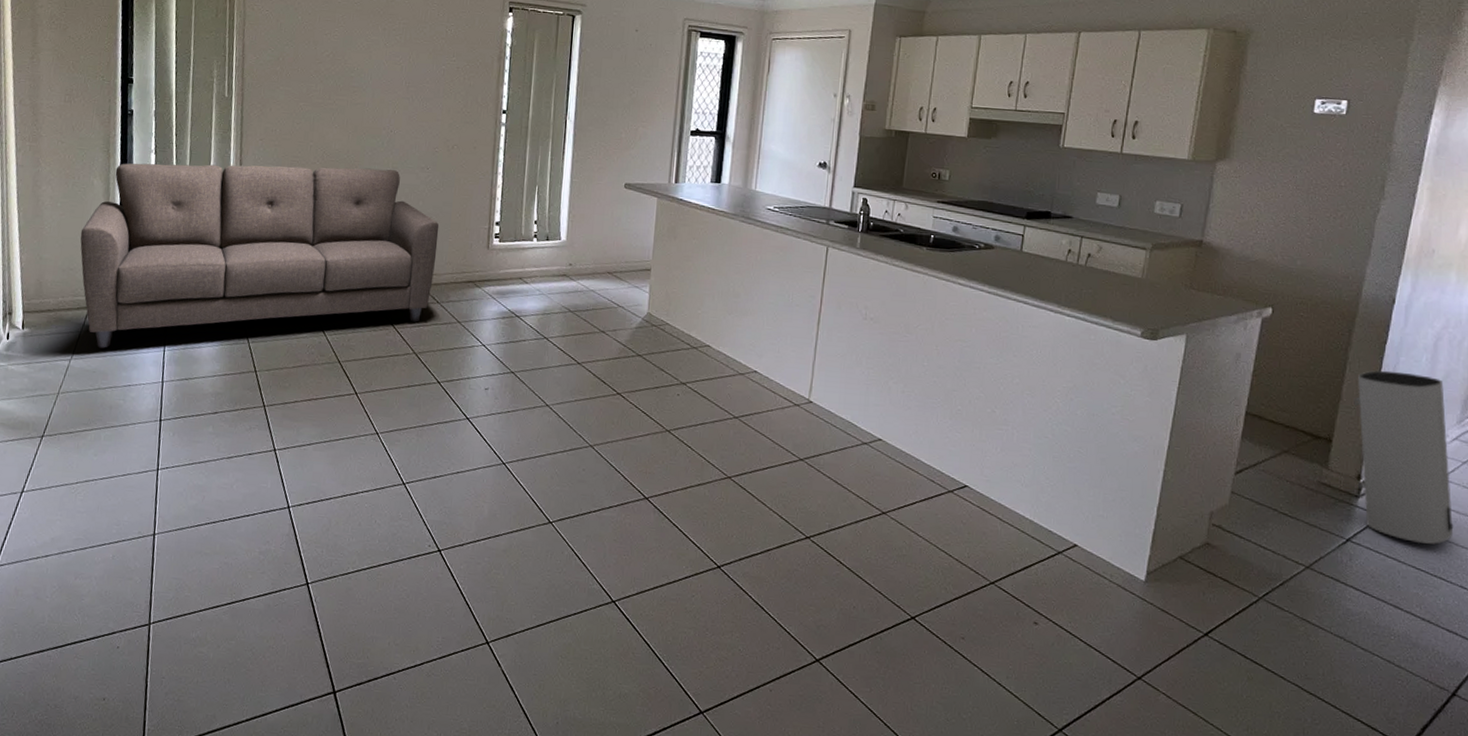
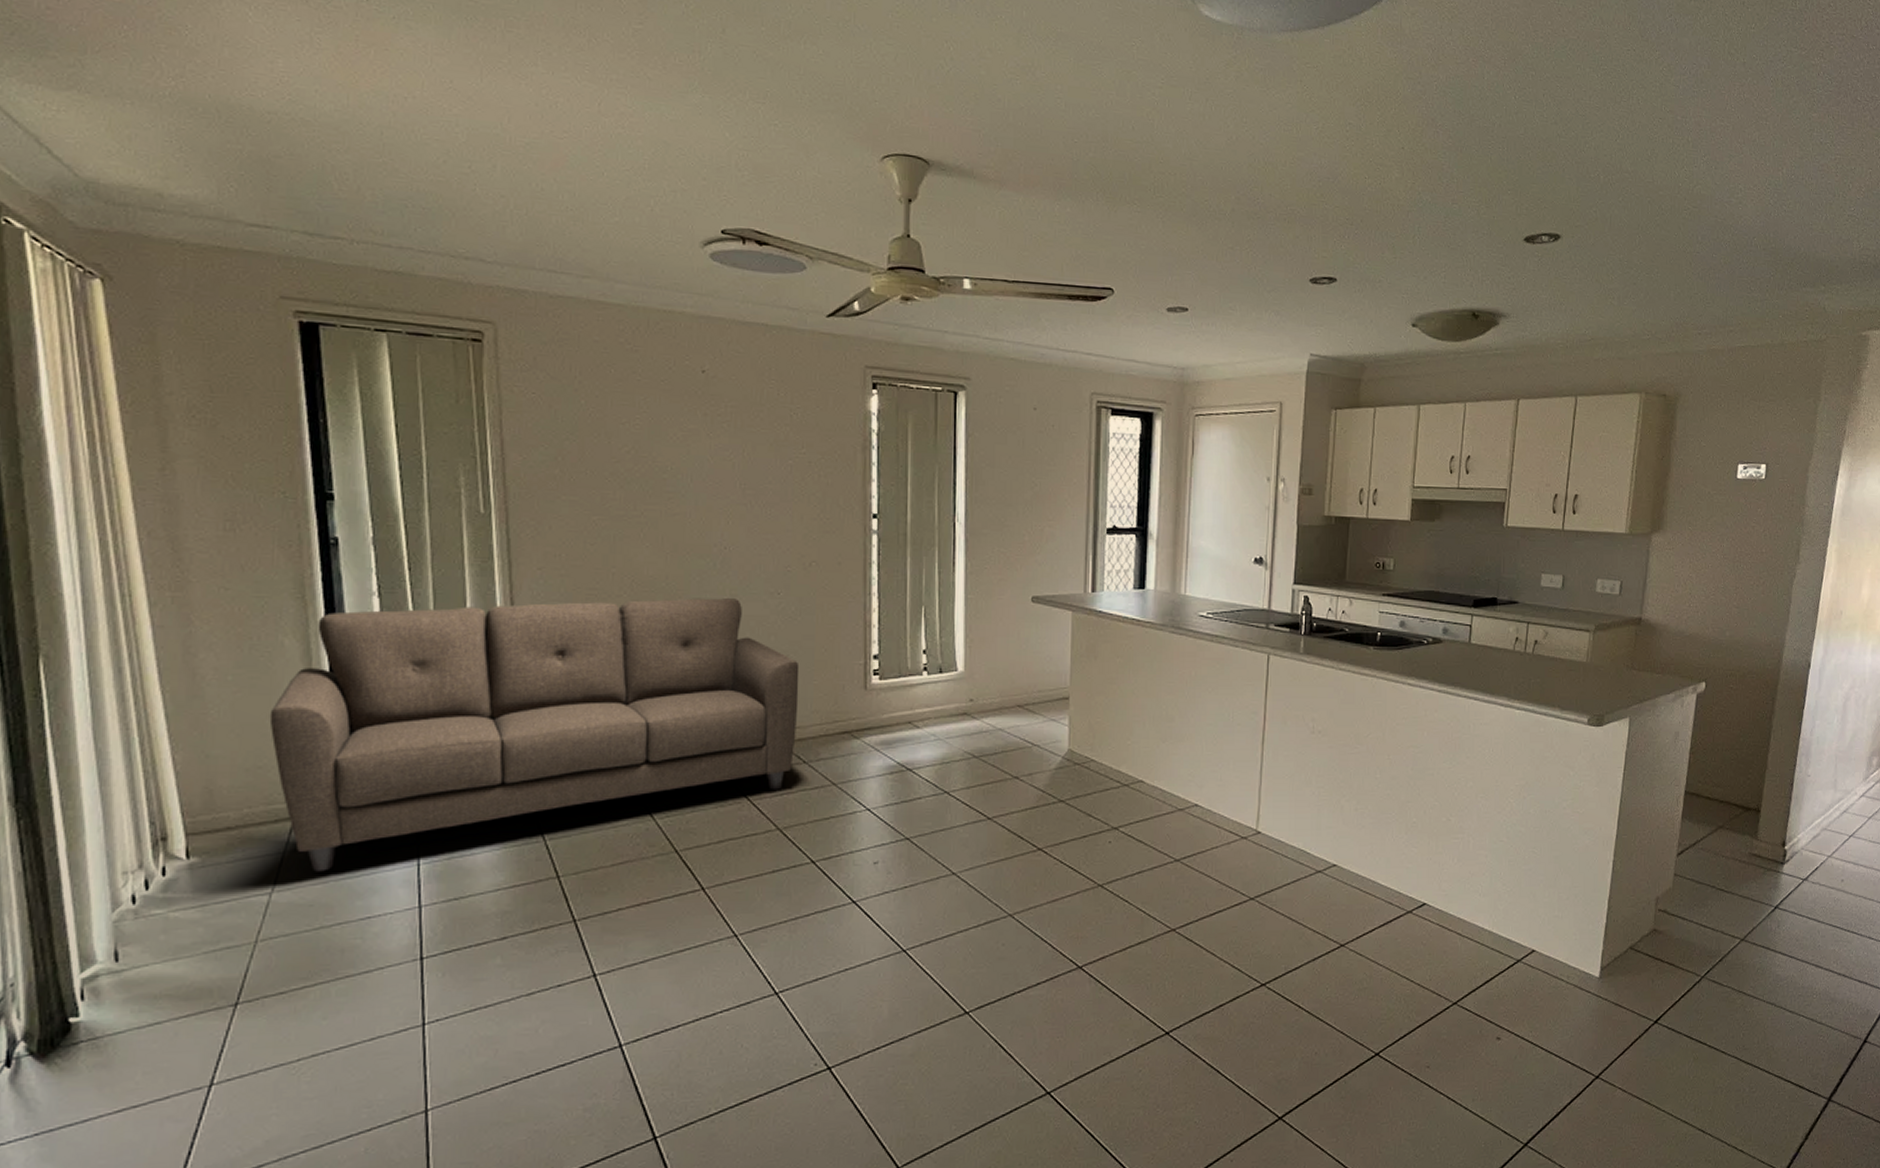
air purifier: present [1354,370,1454,545] -> none [1778,735,1862,901]

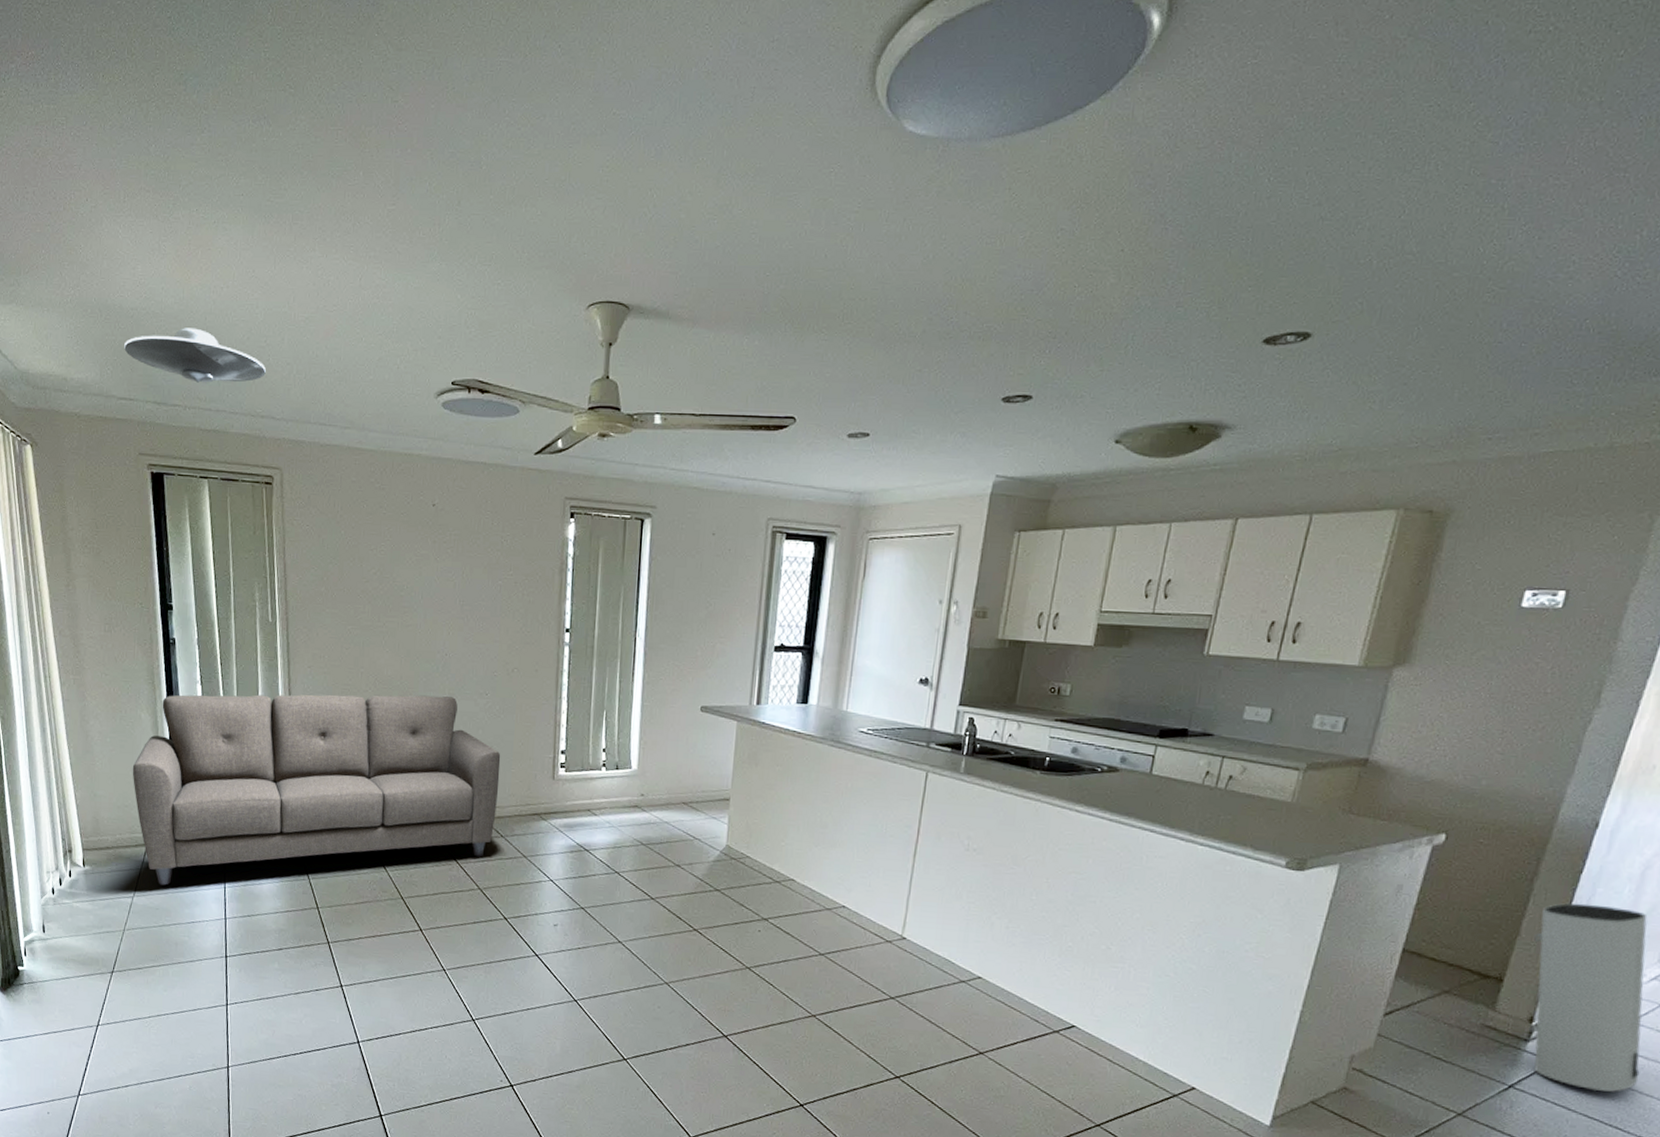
ceiling light: none [256,142,471,214] -> present [124,328,266,383]
air purifier: none [1778,735,1862,901] -> present [1529,903,1648,1092]

